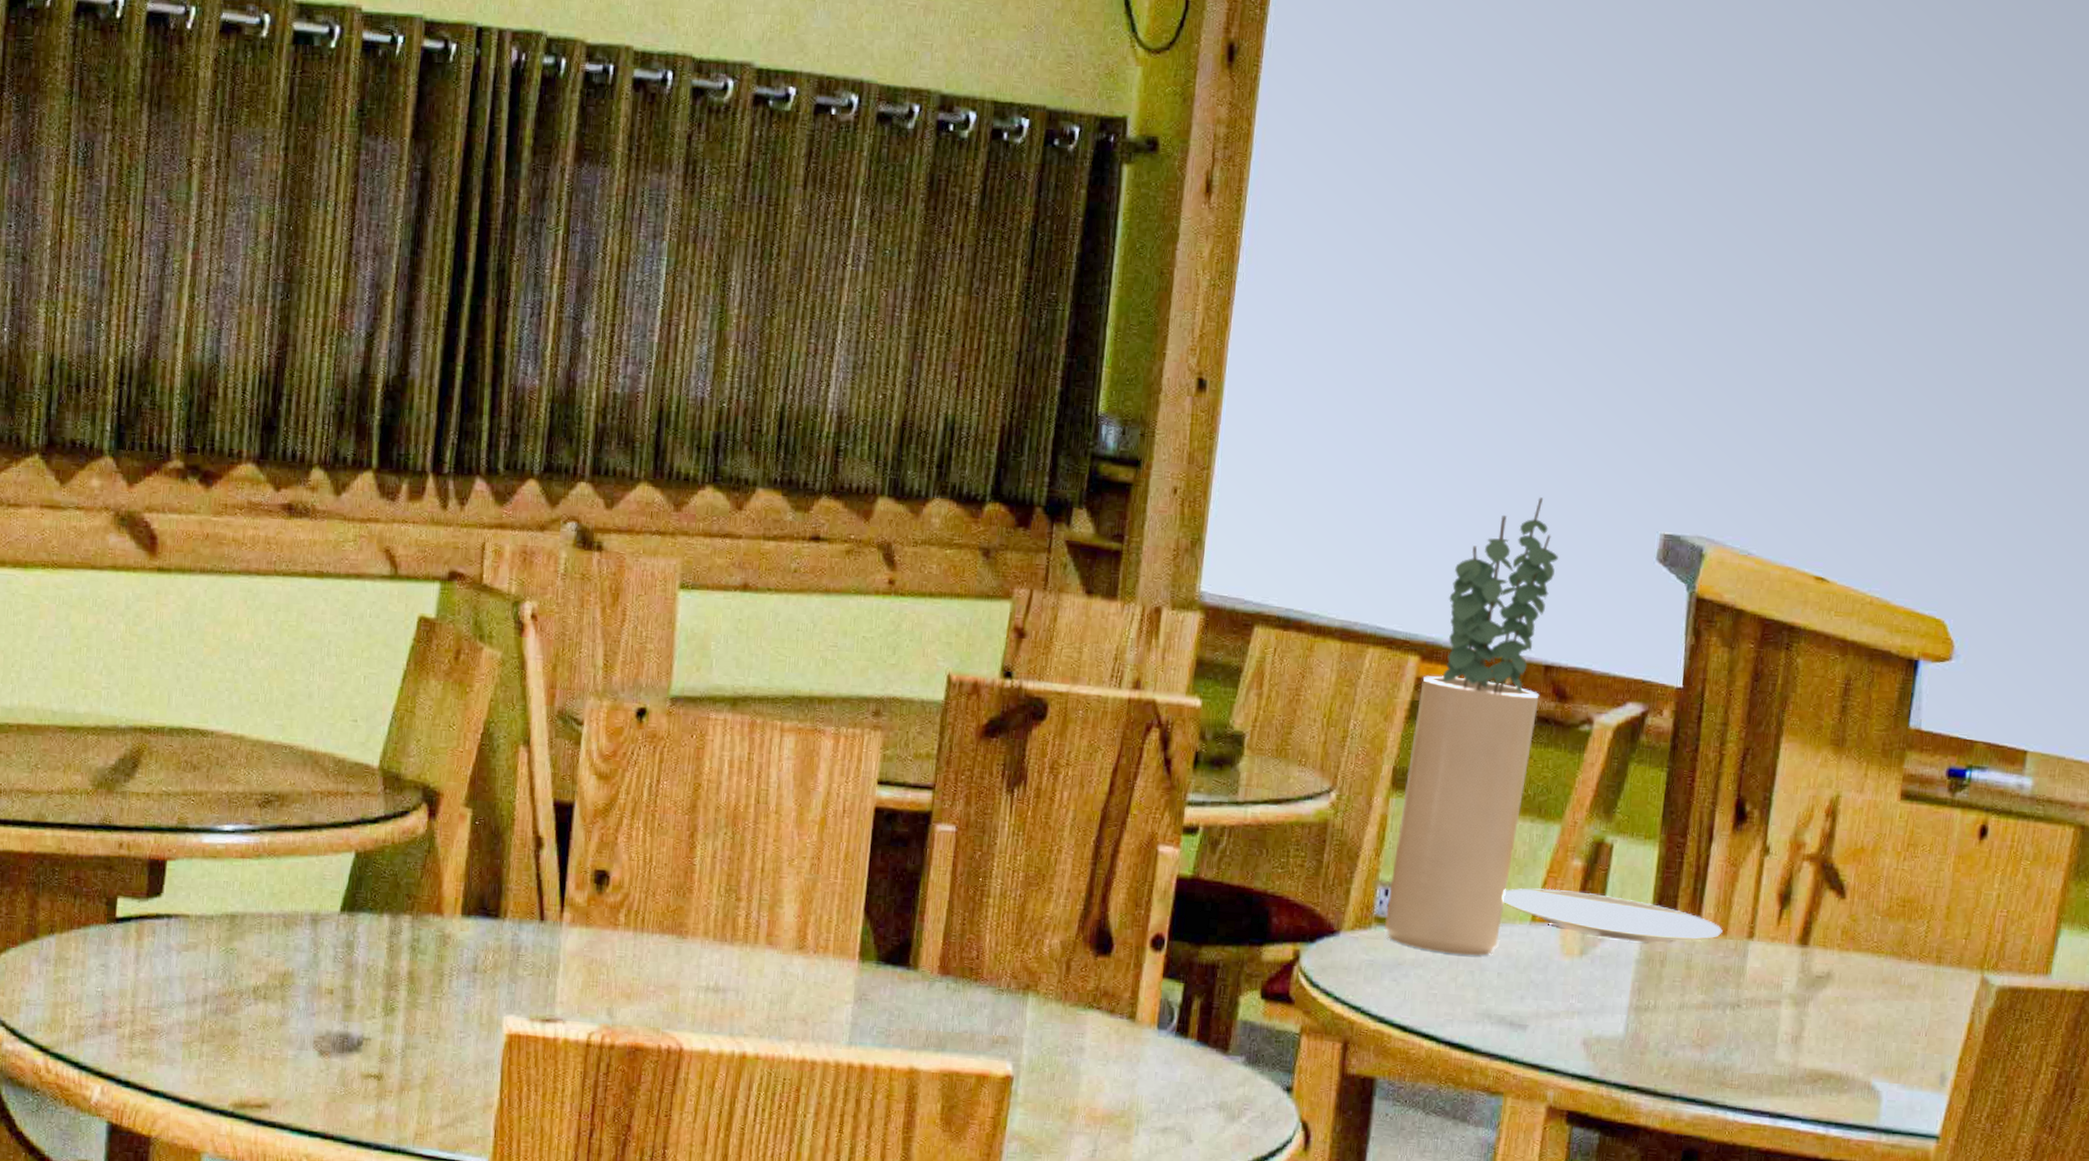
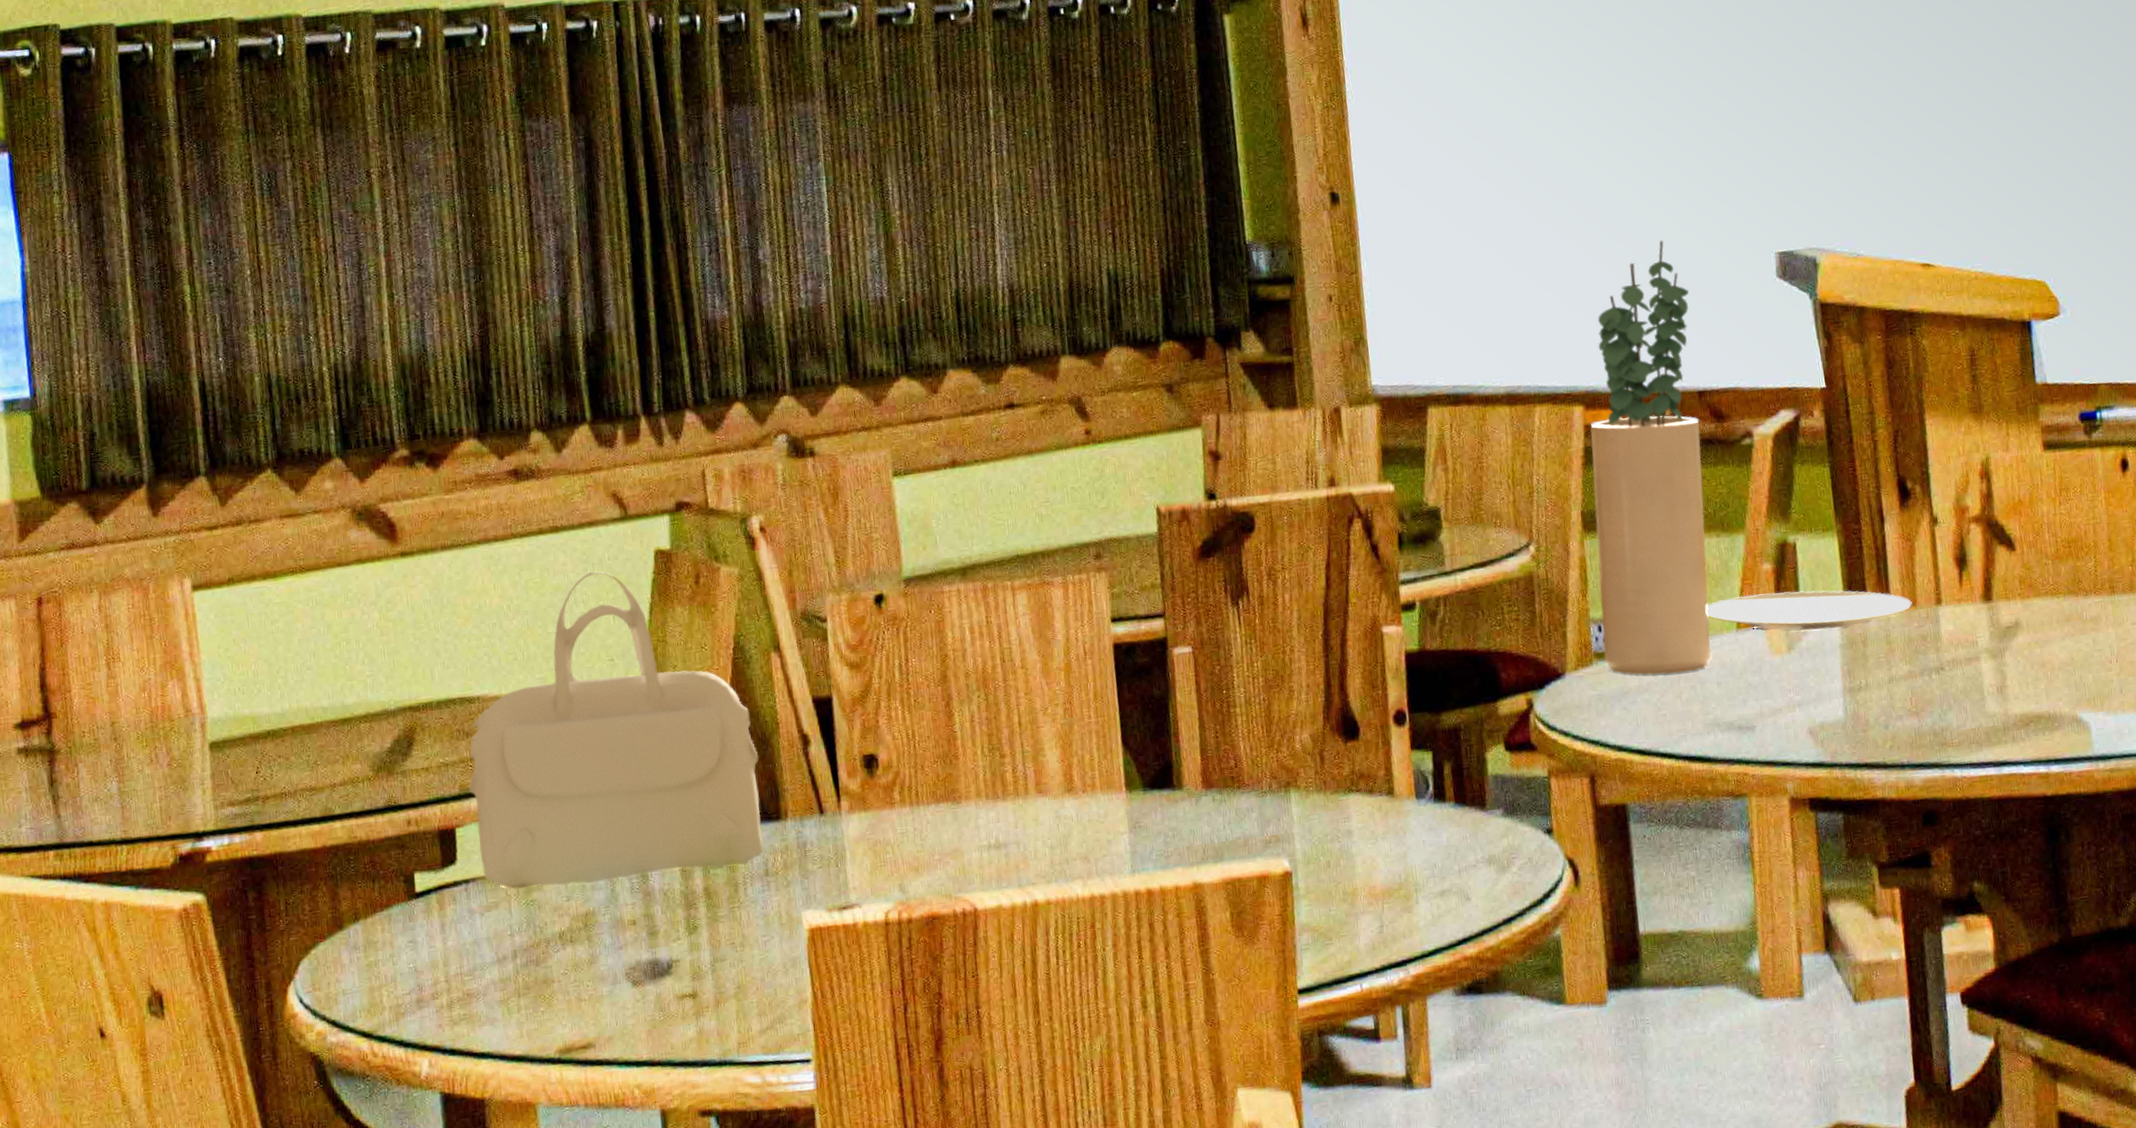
handbag: none [187,626,488,957] -> present [468,571,763,890]

